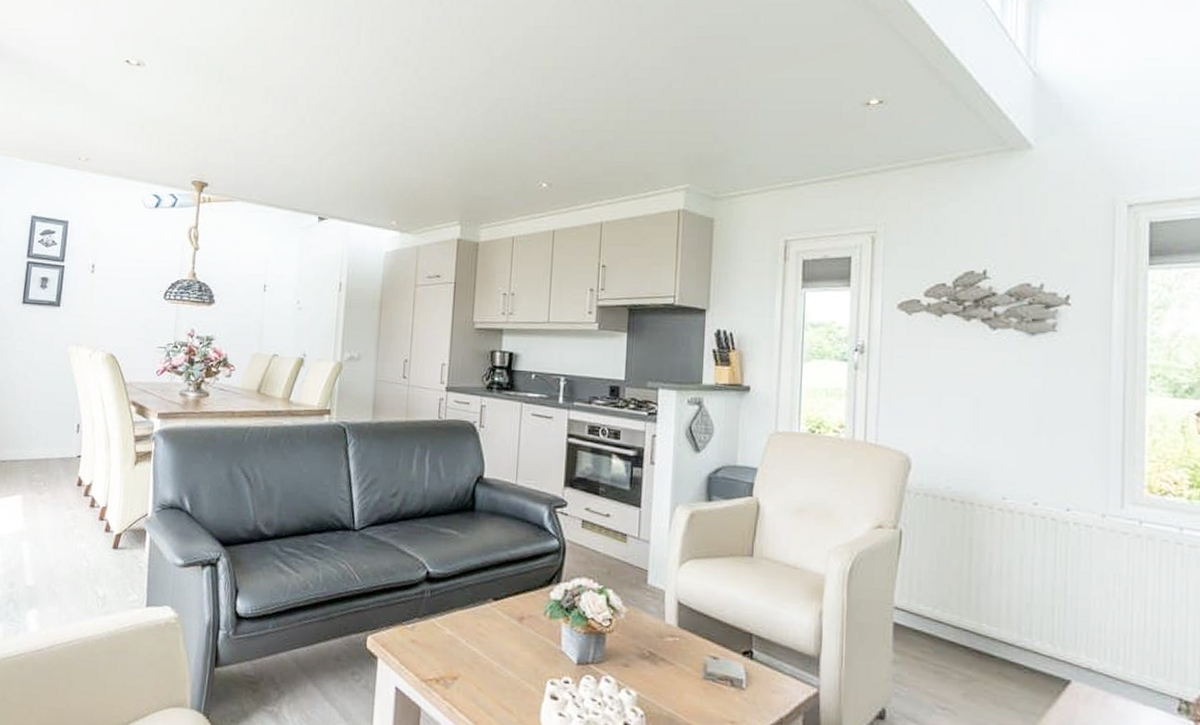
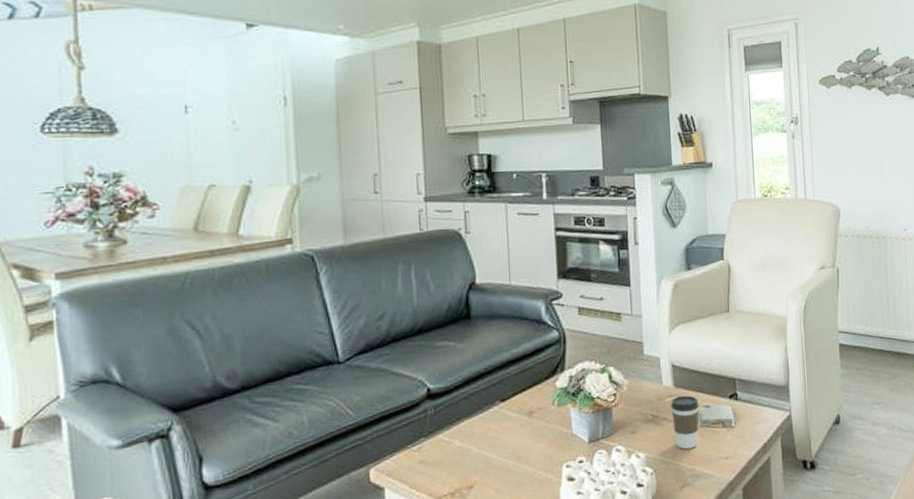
coffee cup: none [671,638,706,701] -> present [670,395,700,450]

